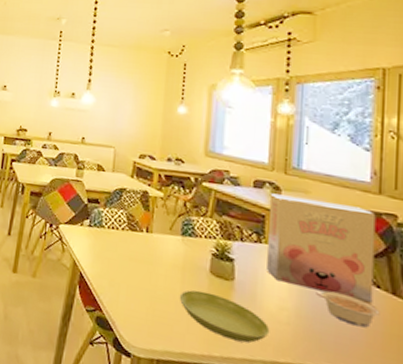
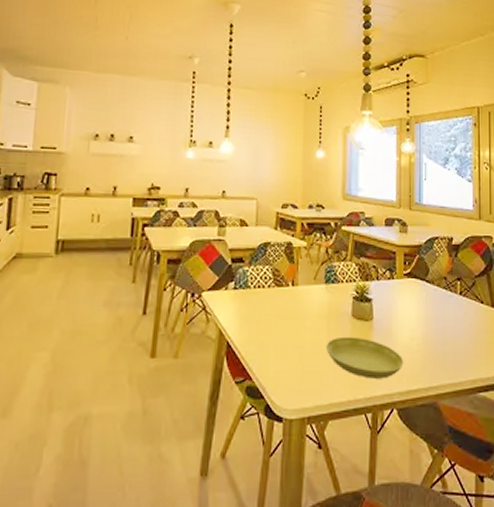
cereal box: present [267,193,376,304] -> none [398,229,479,319]
legume: present [316,290,380,328] -> none [438,314,484,341]

